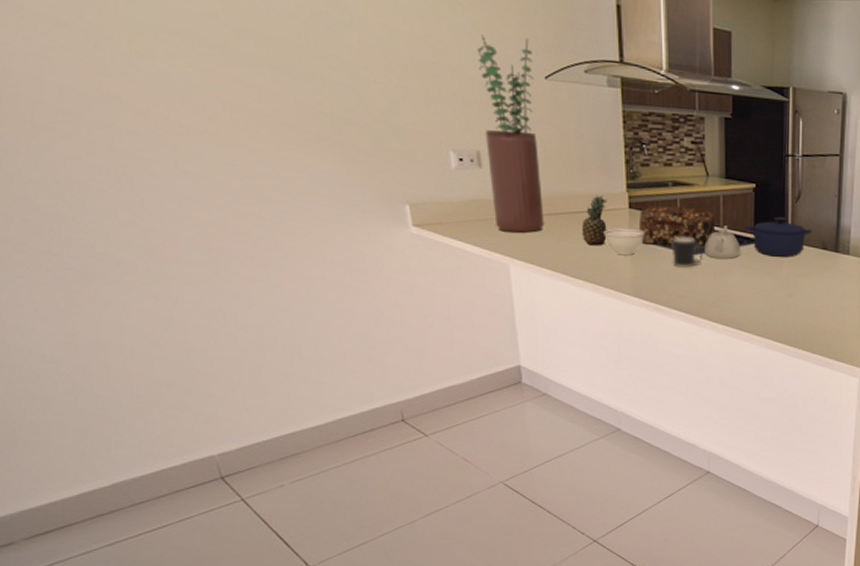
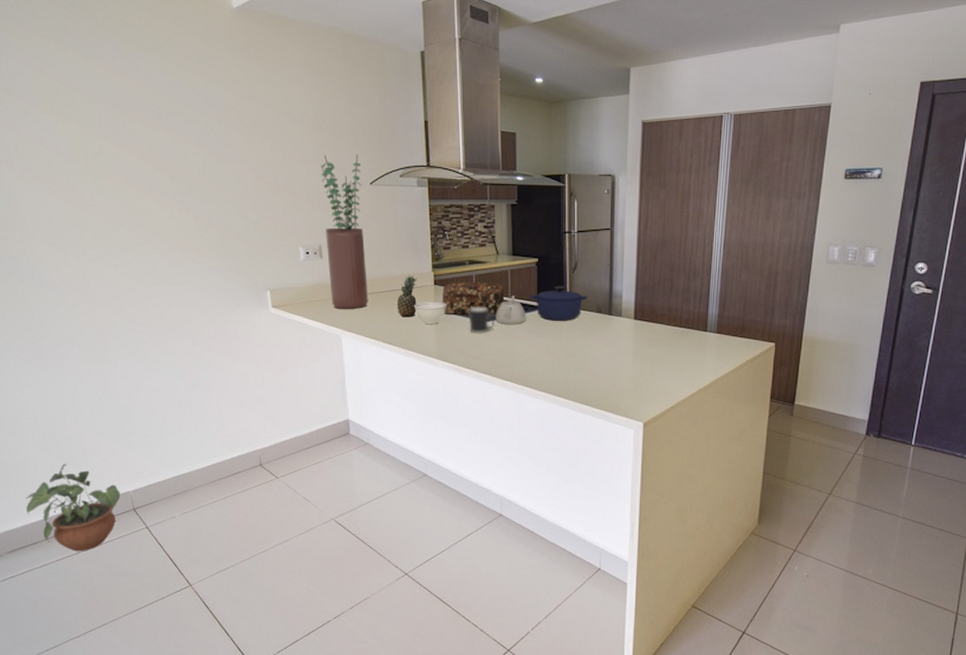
potted plant: none [49,421,200,534] -> present [25,463,120,552]

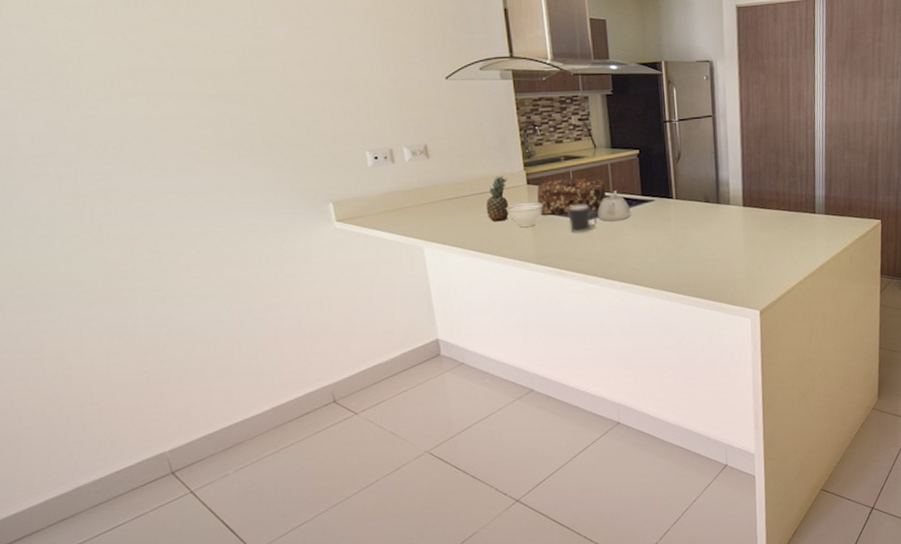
potted plant: present [25,463,120,552] -> none [18,429,152,535]
vase: present [321,155,368,309] -> none [385,47,453,218]
cooking pot: present [530,285,588,321] -> none [633,176,694,214]

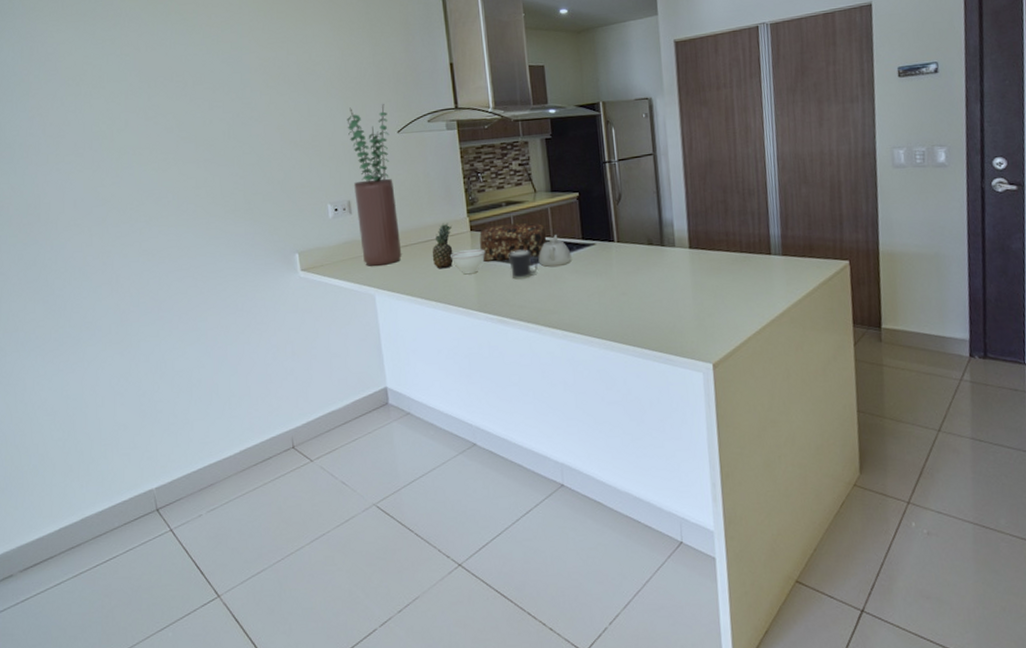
vase: none [385,47,453,218] -> present [346,104,402,266]

